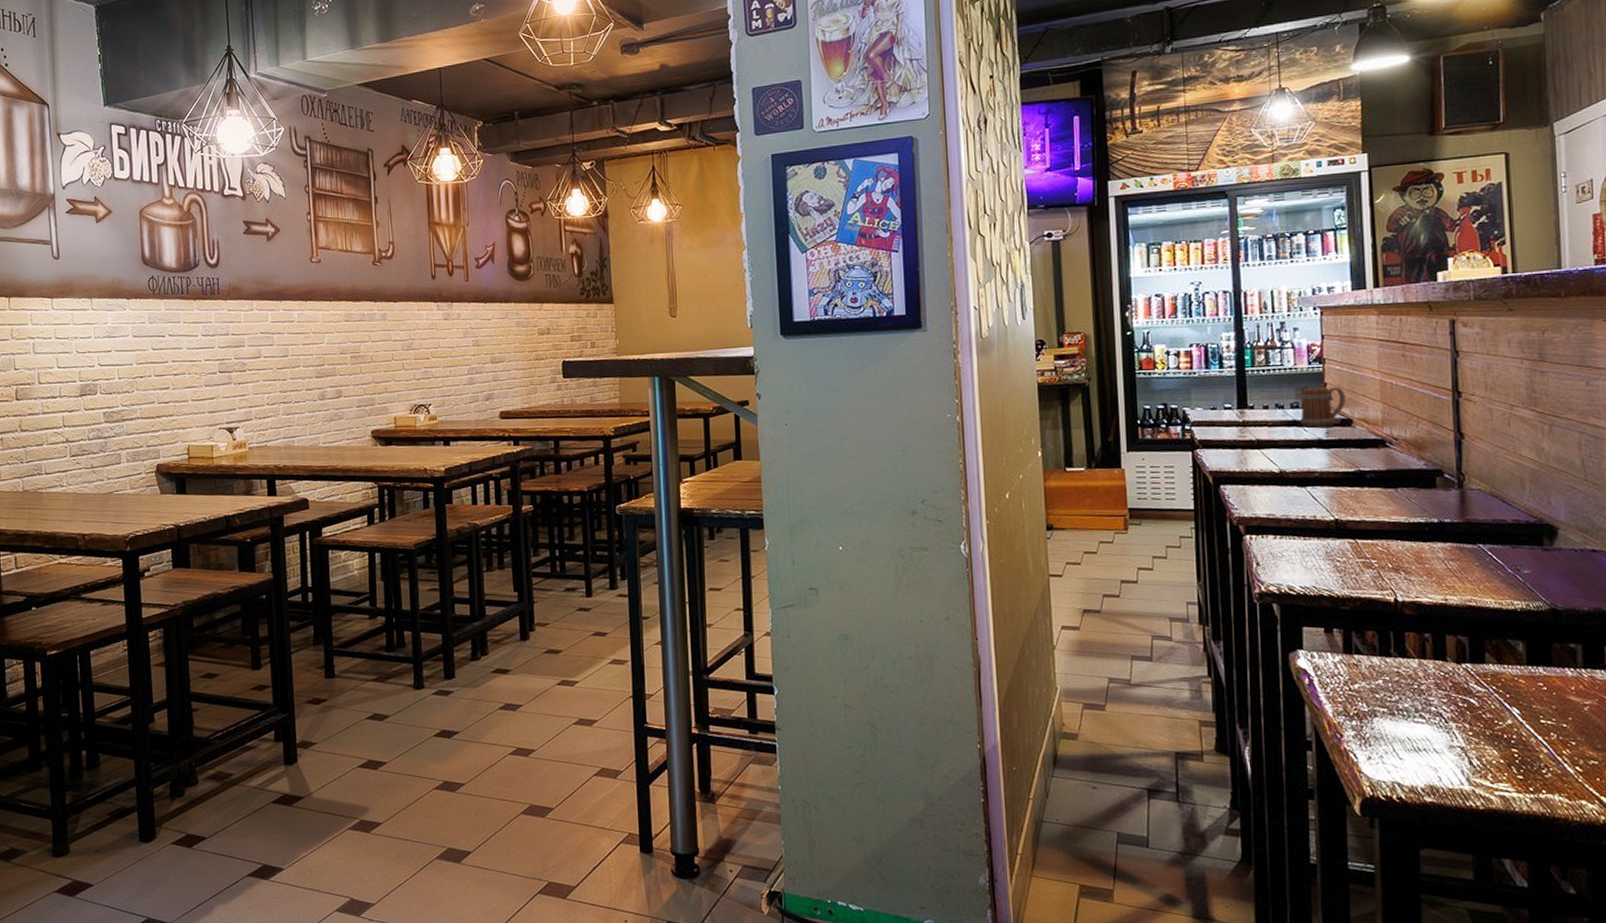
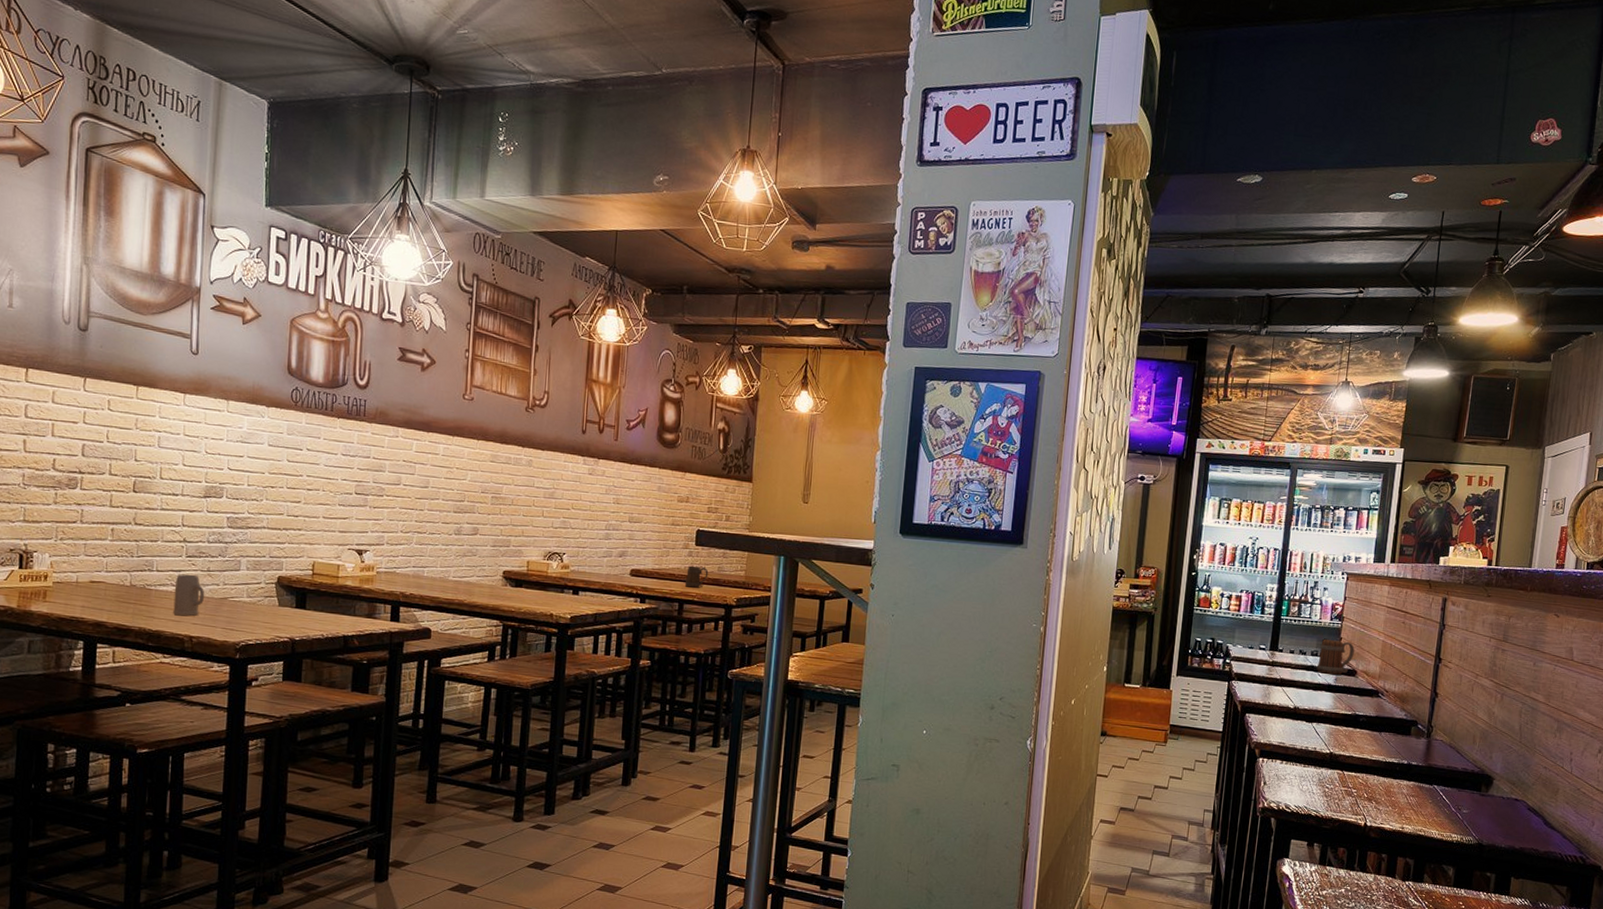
beer mug: none [63,473,92,516] -> present [173,574,205,617]
beer mug: none [557,399,581,424] -> present [684,565,709,589]

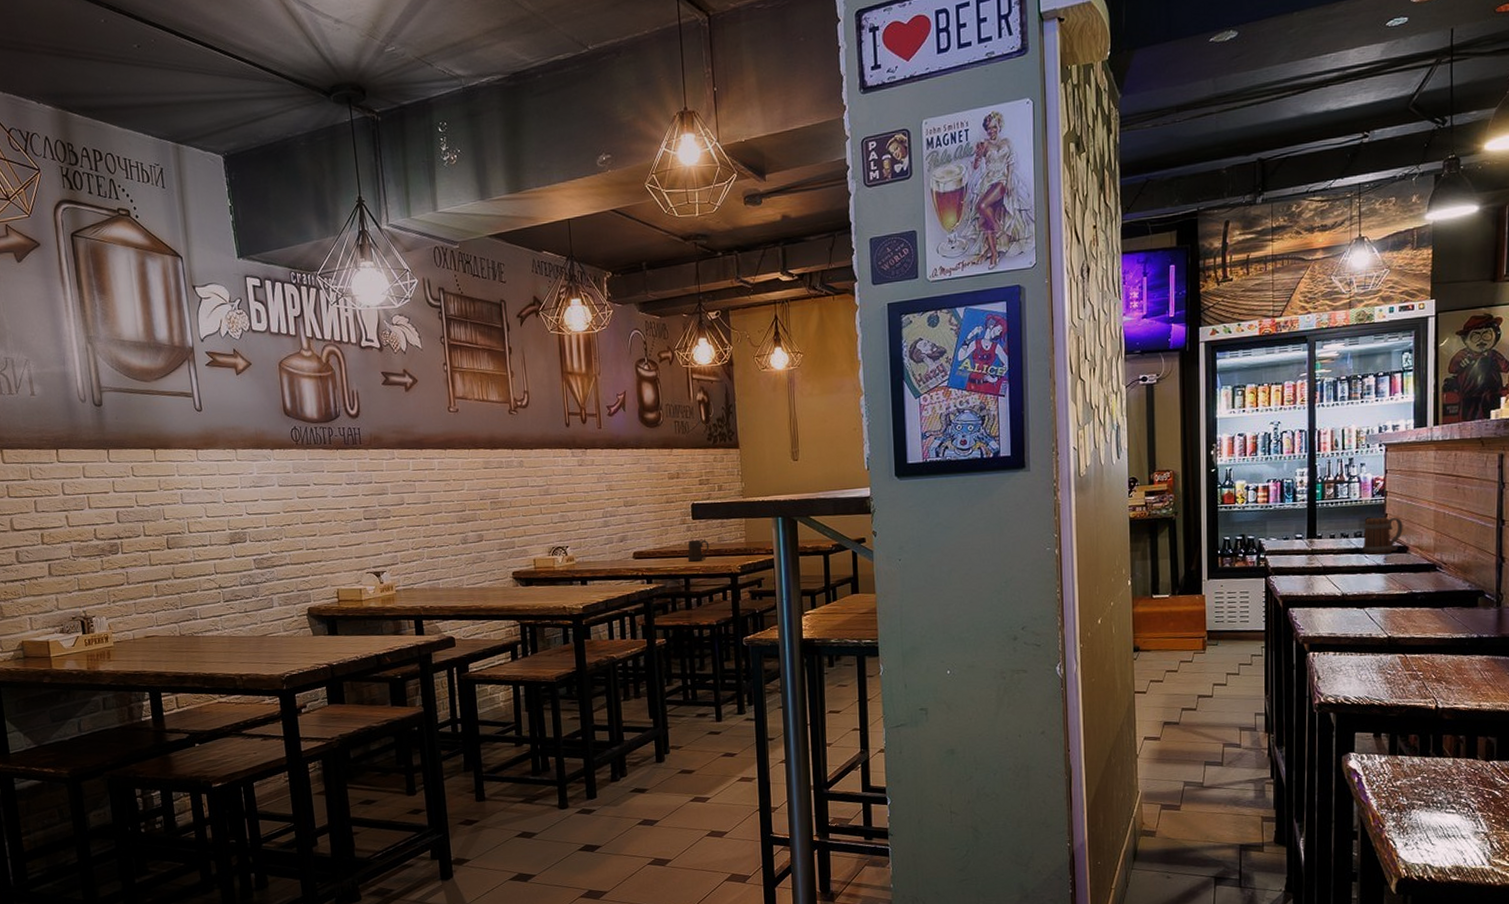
beer mug: present [173,574,205,617] -> none [218,617,247,658]

